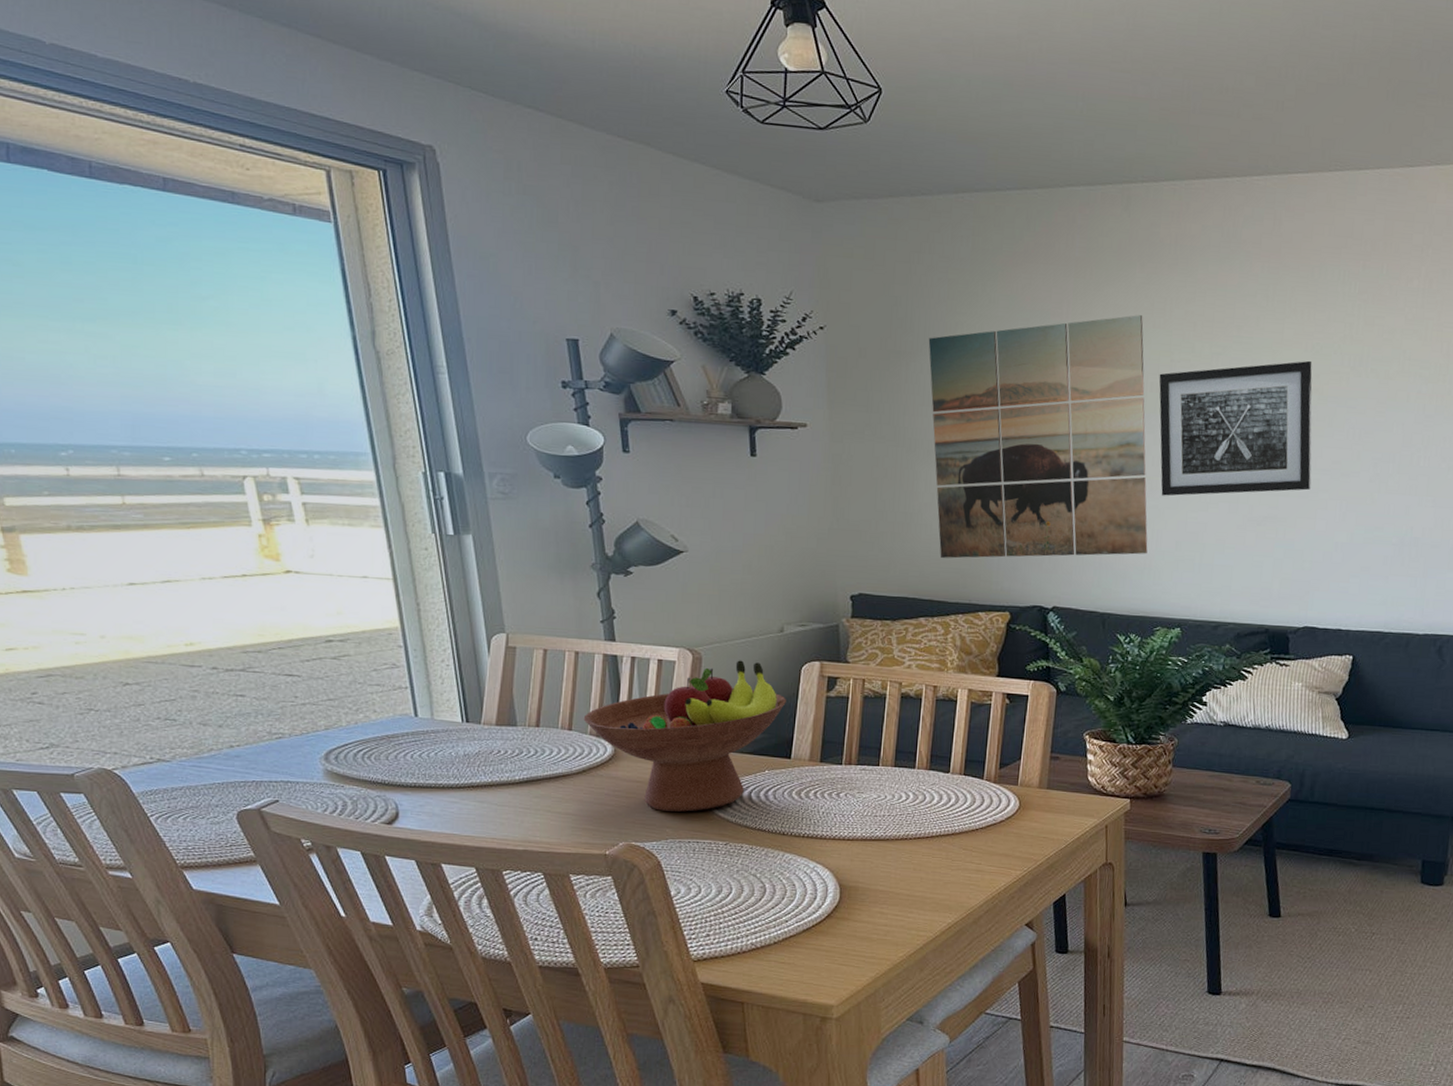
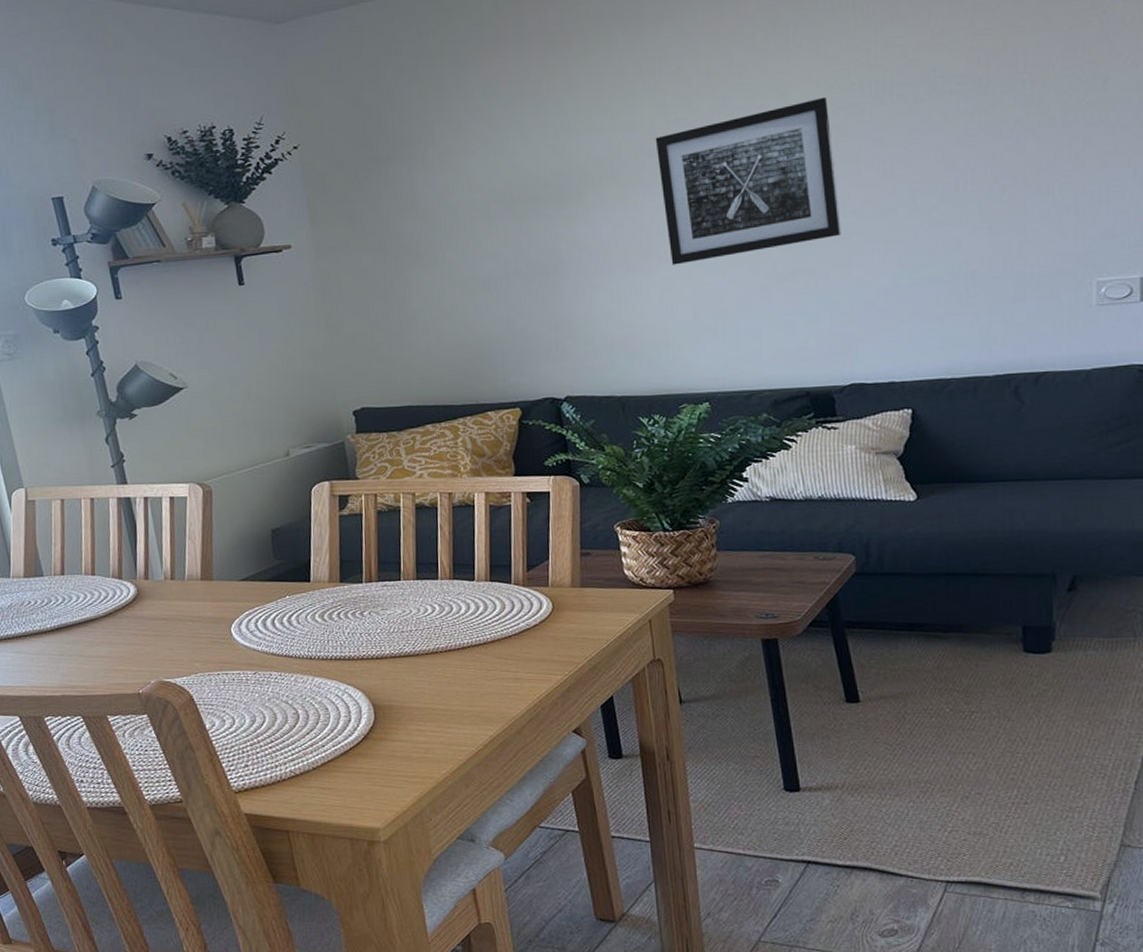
fruit bowl: present [583,660,786,812] -> none [104,489,300,646]
wall art: present [928,315,1148,559] -> none [405,80,663,361]

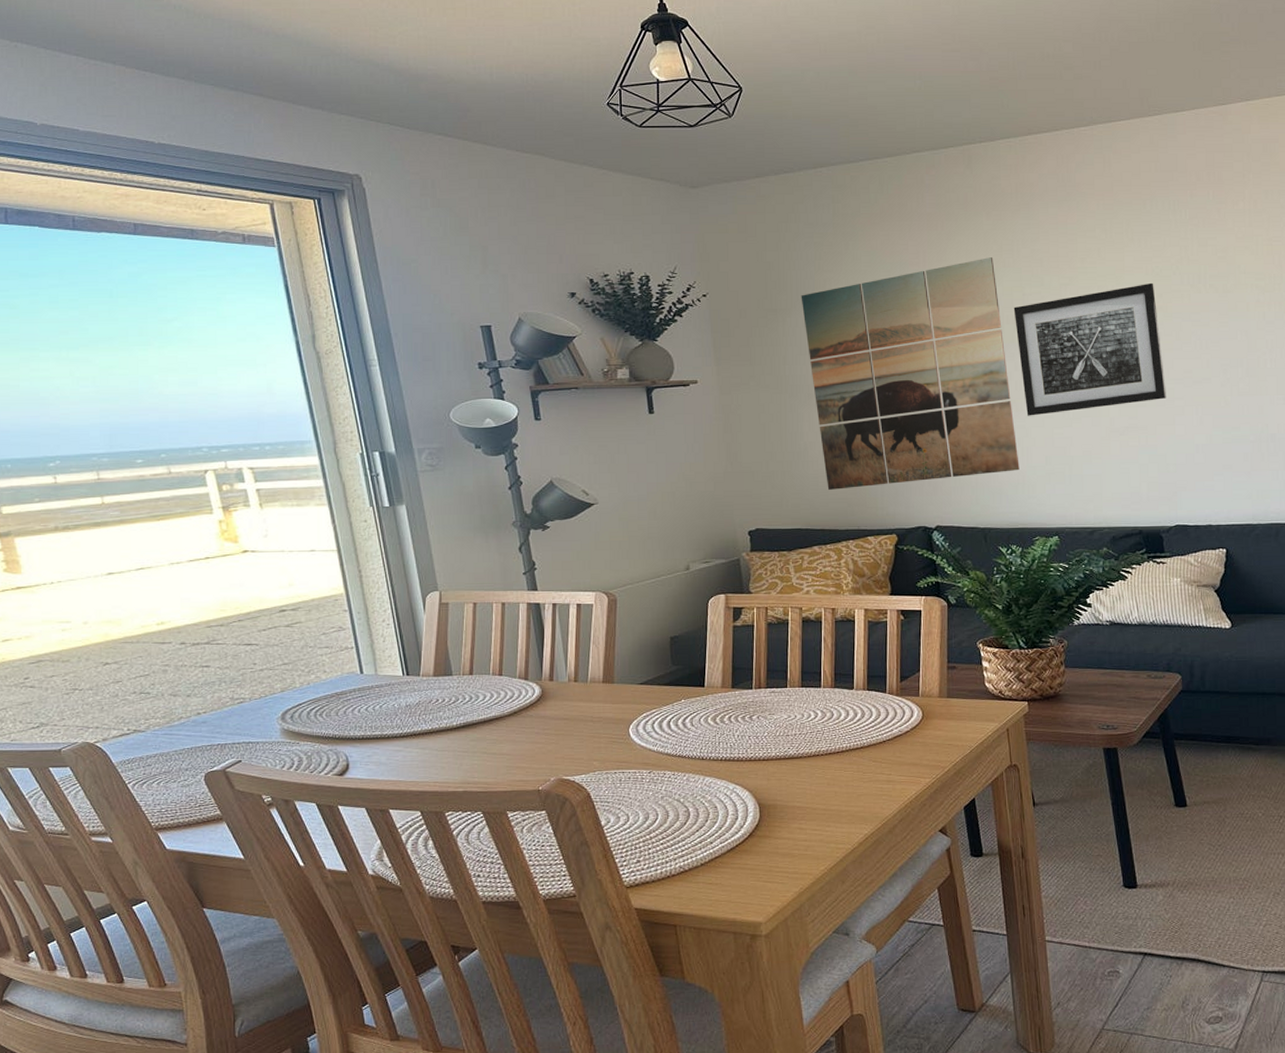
wall art: none [405,80,663,361] -> present [801,257,1020,490]

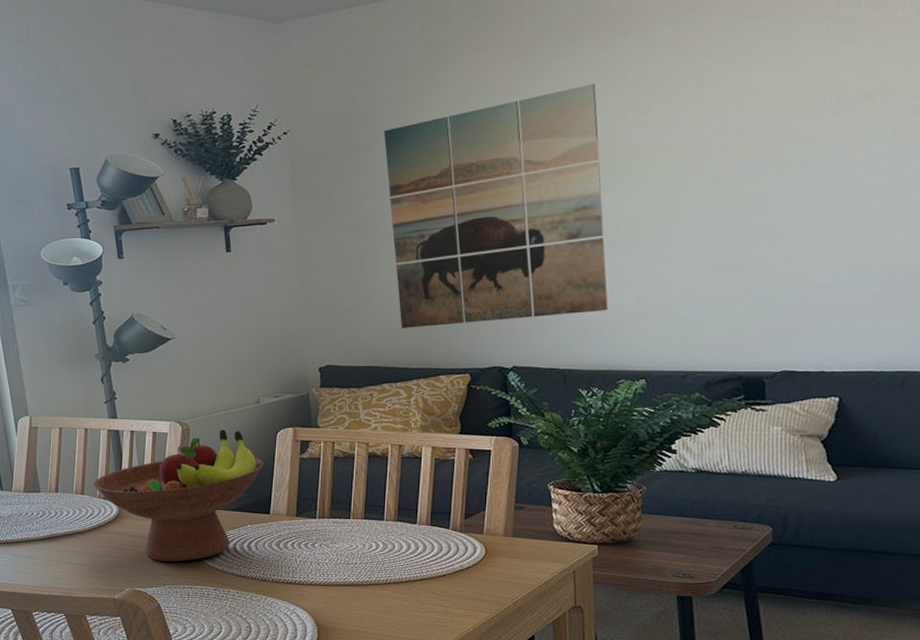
fruit bowl: none [512,599,696,745] -> present [93,429,264,562]
wall art: present [1013,282,1166,416] -> none [614,106,785,254]

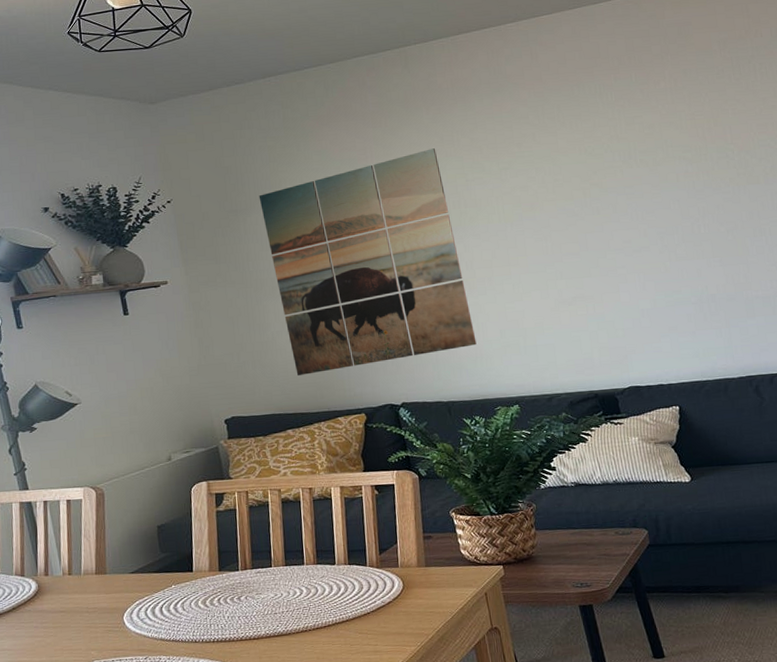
fruit bowl: present [93,429,264,562] -> none [8,490,182,636]

